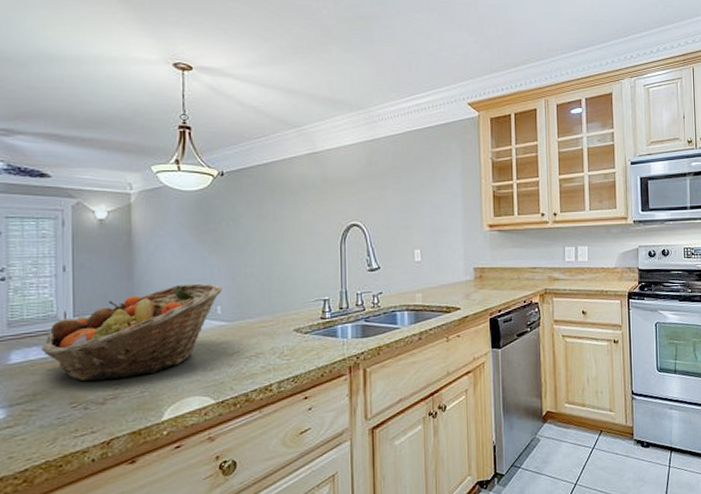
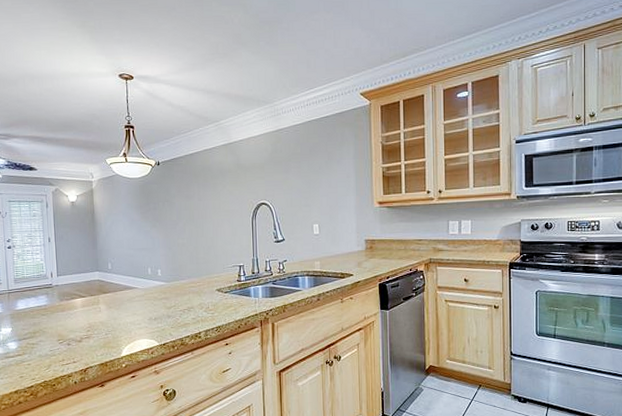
fruit basket: present [42,283,222,382] -> none [37,251,161,325]

